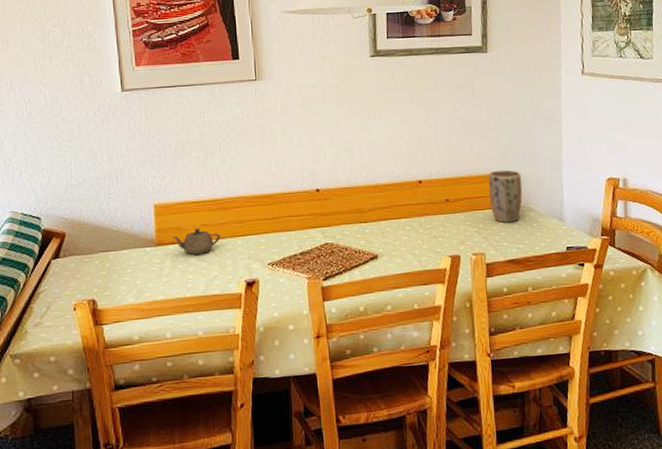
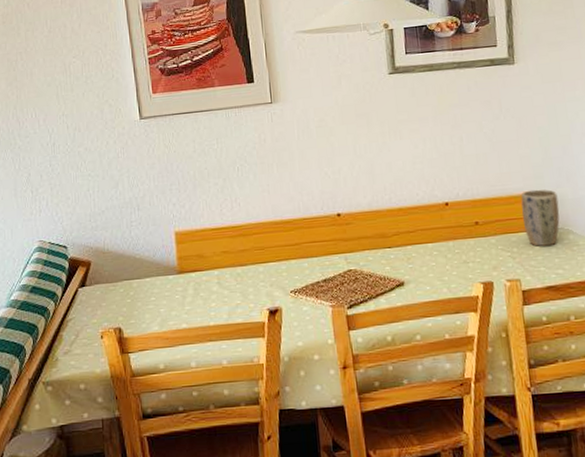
teapot: present [171,228,220,255] -> none [193,255,241,283]

